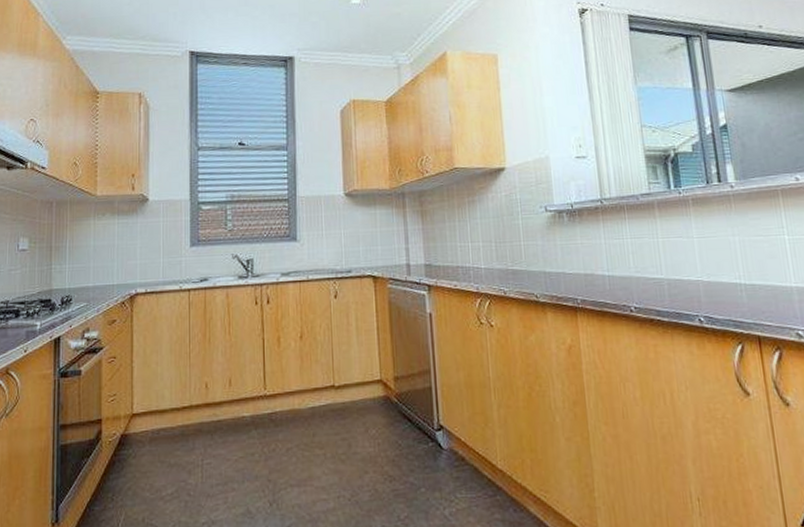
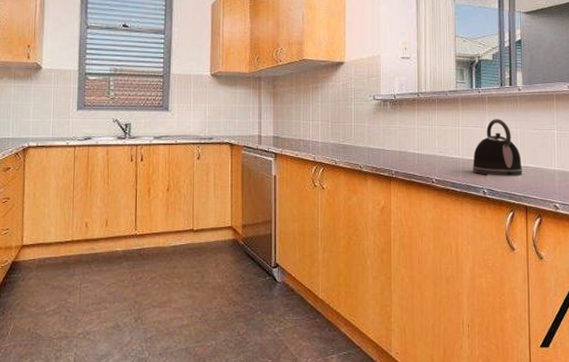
kettle: none [680,225,749,299] -> present [471,119,523,177]

